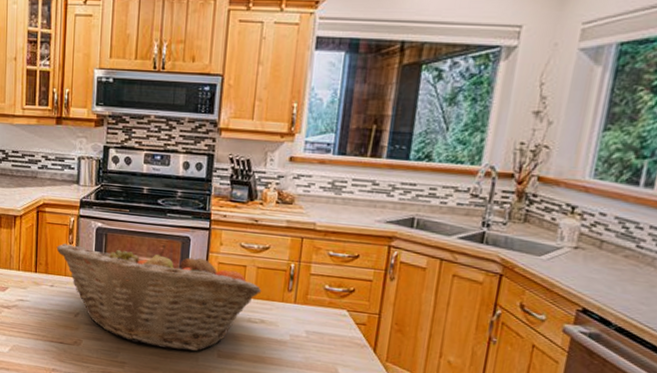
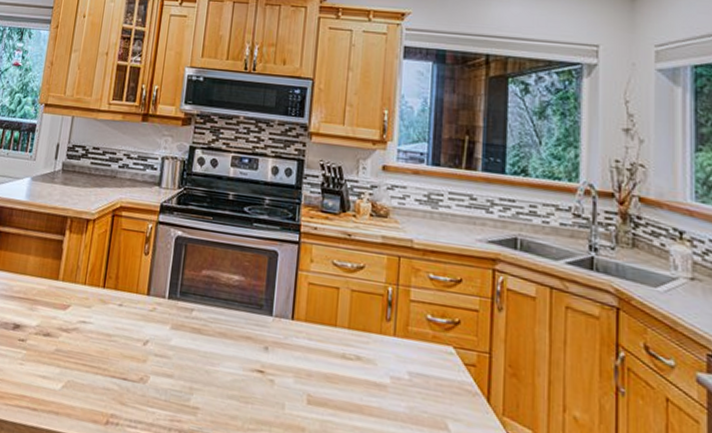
fruit basket: present [56,243,262,352] -> none [130,254,357,396]

